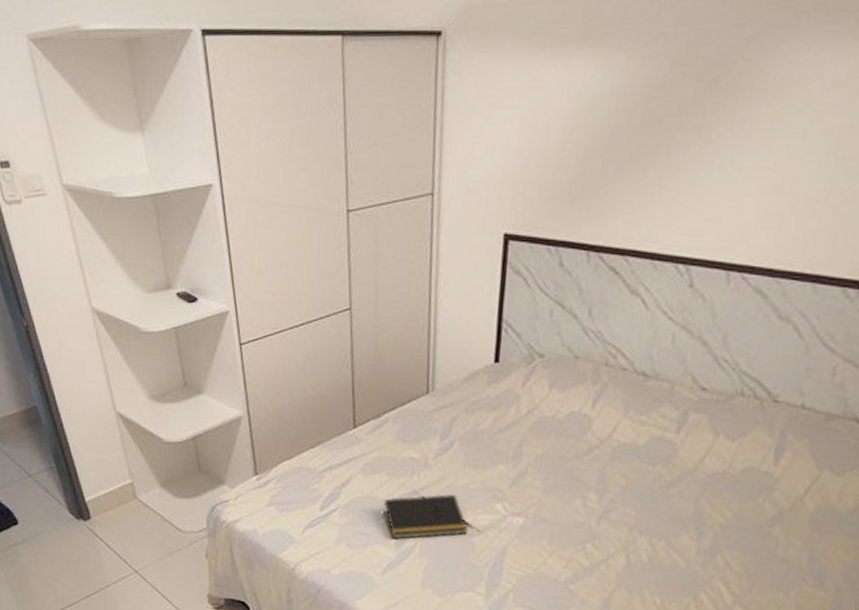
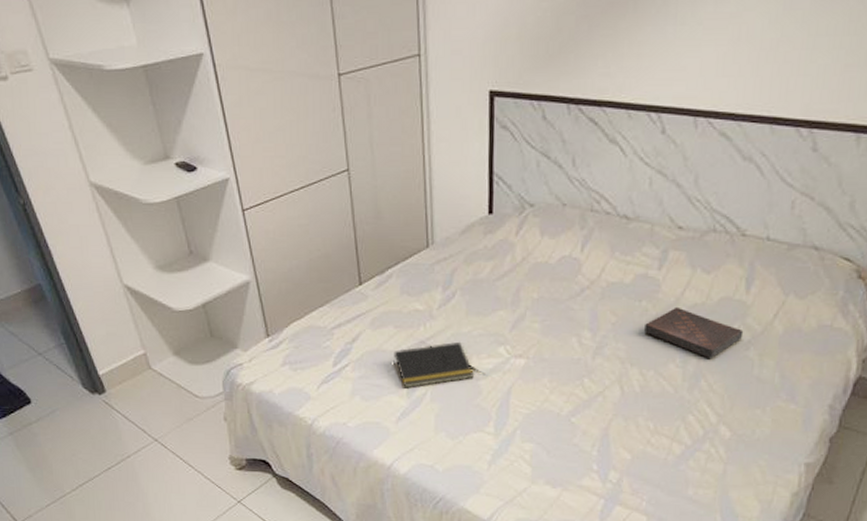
book: none [655,473,769,534] -> present [643,306,744,360]

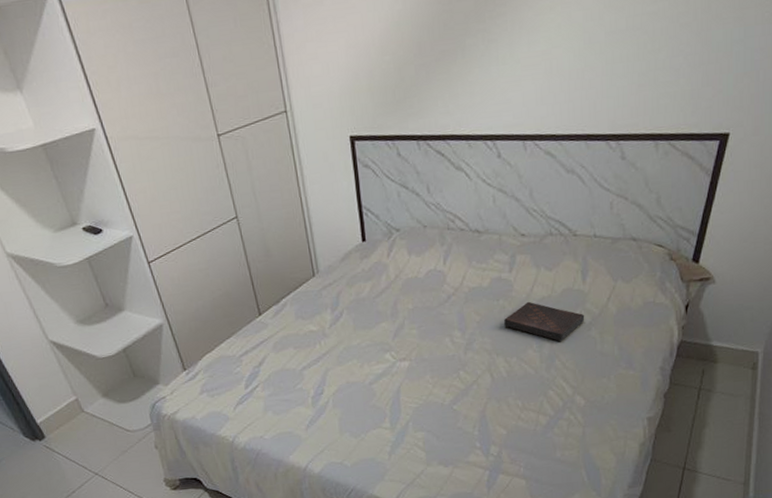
notepad: present [393,341,474,389] -> none [296,353,367,400]

